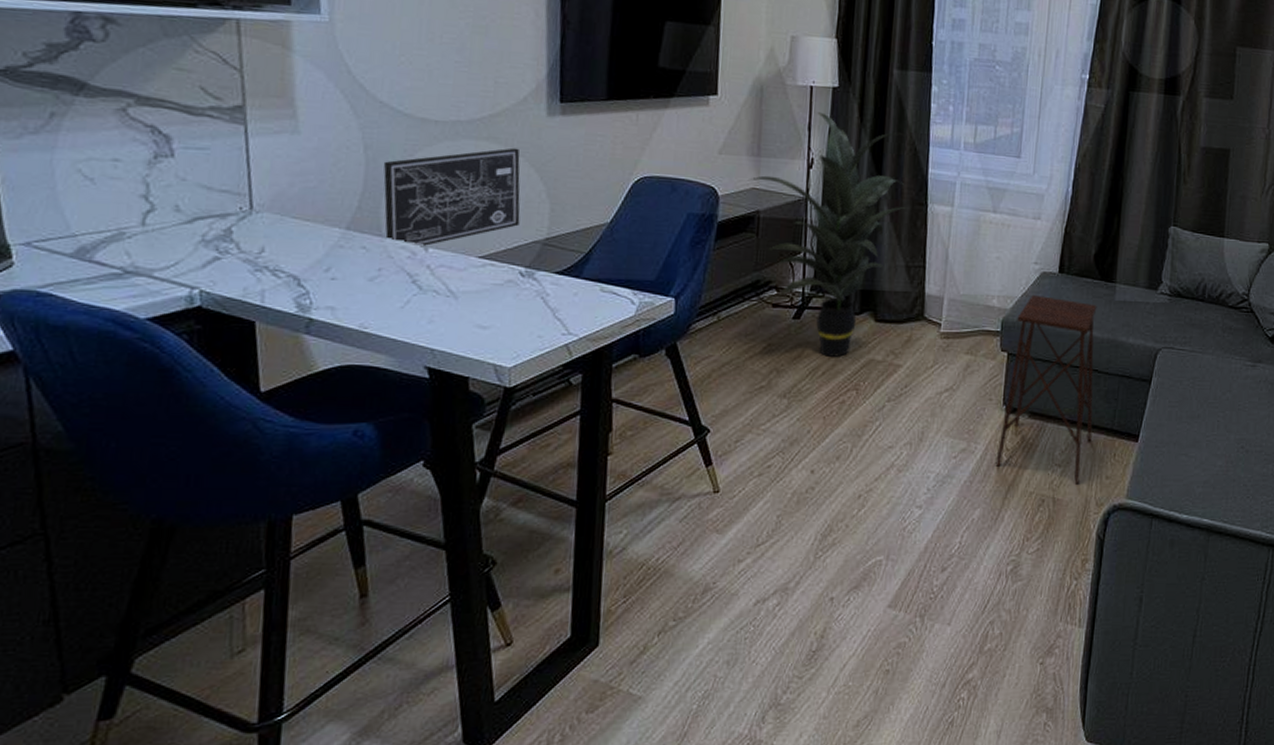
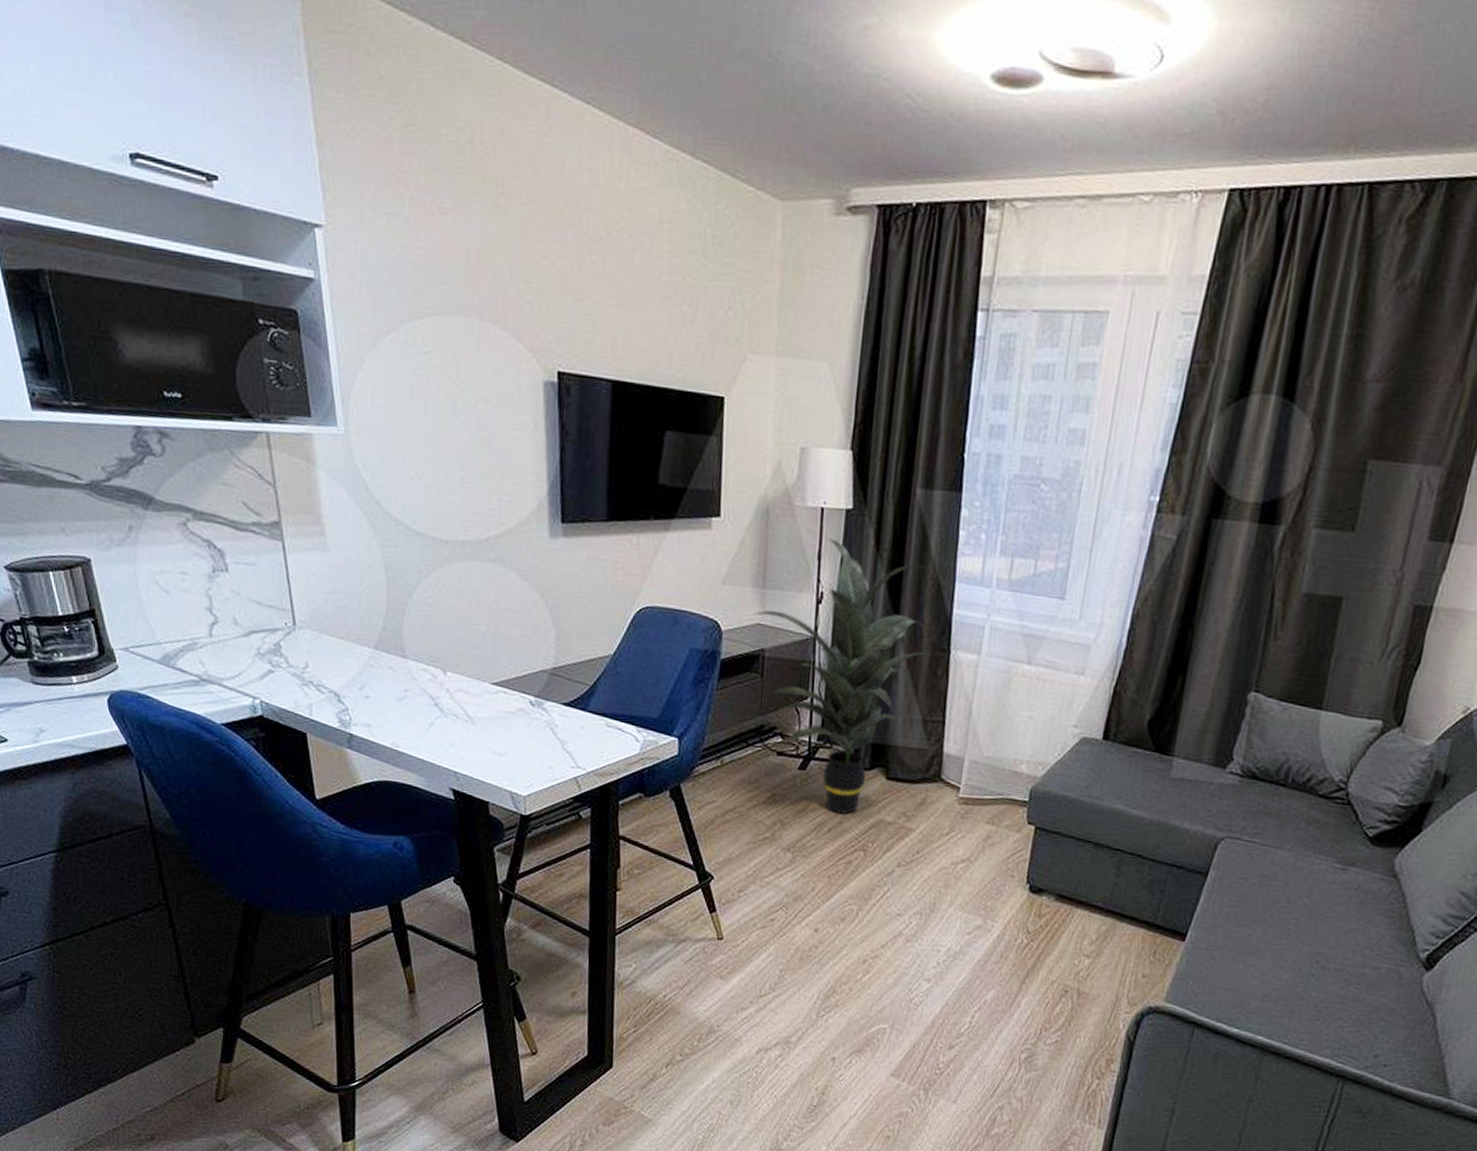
wall art: present [383,147,521,247] -> none [402,571,528,671]
side table: present [995,294,1097,485] -> none [1014,762,1148,979]

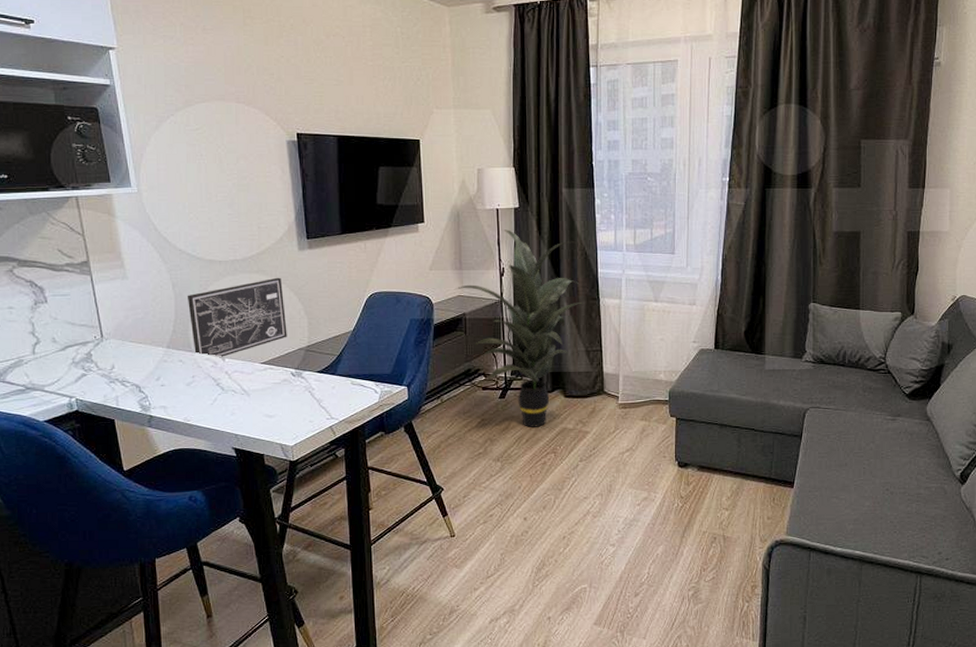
wall art: none [402,571,528,671] -> present [187,277,287,358]

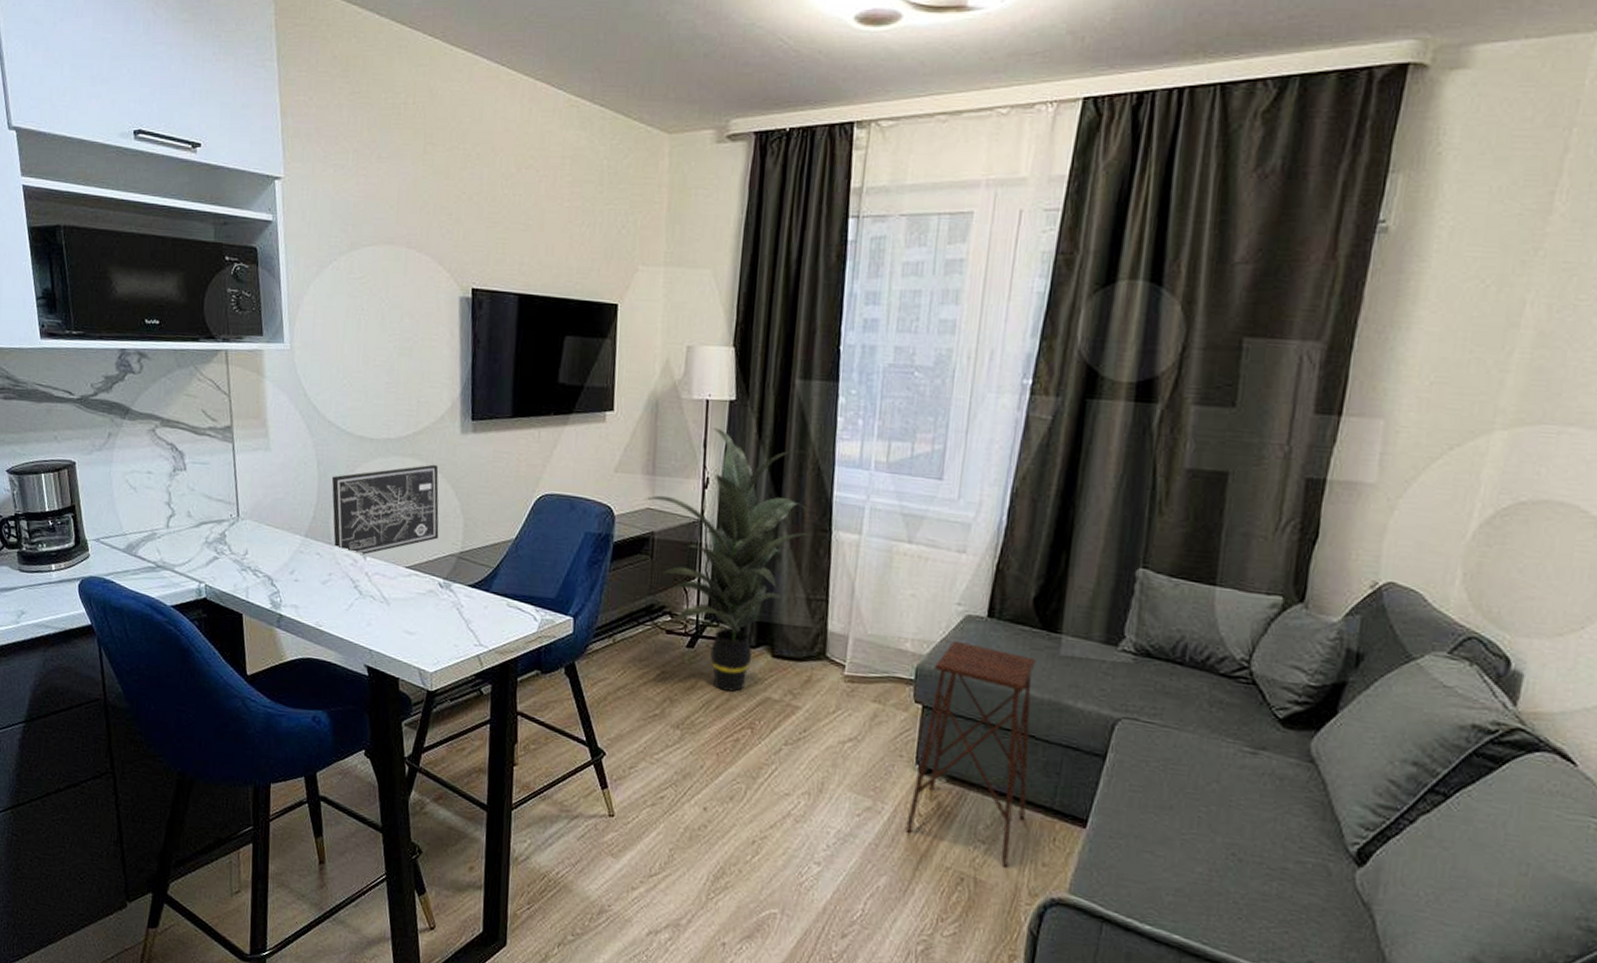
side table: none [673,368,753,525] -> present [905,640,1036,867]

